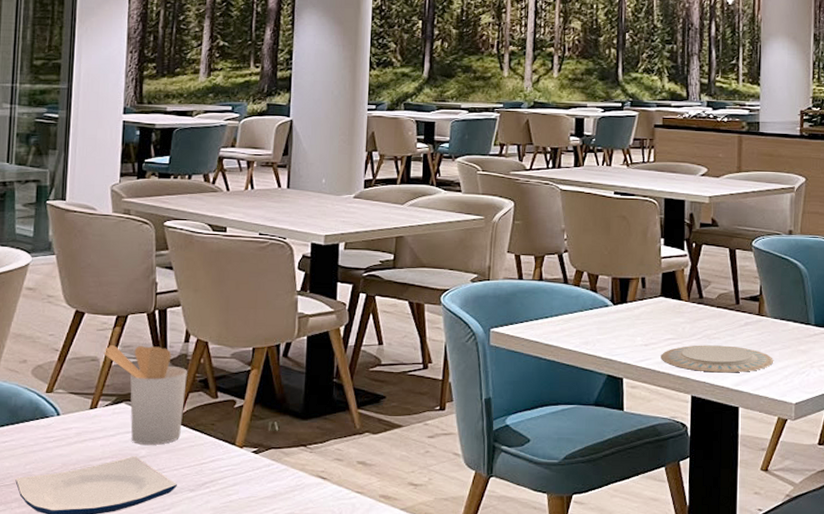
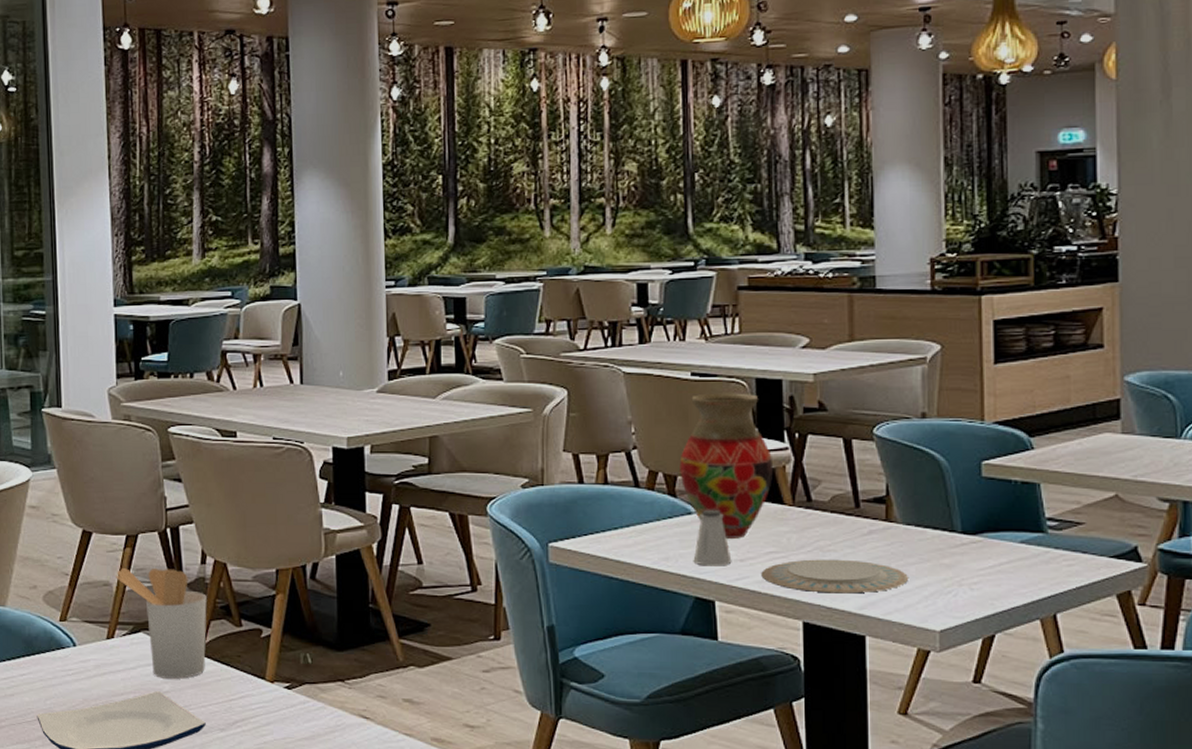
vase: none [601,209,675,327] -> present [679,393,774,538]
saltshaker: none [607,302,638,350] -> present [693,509,732,566]

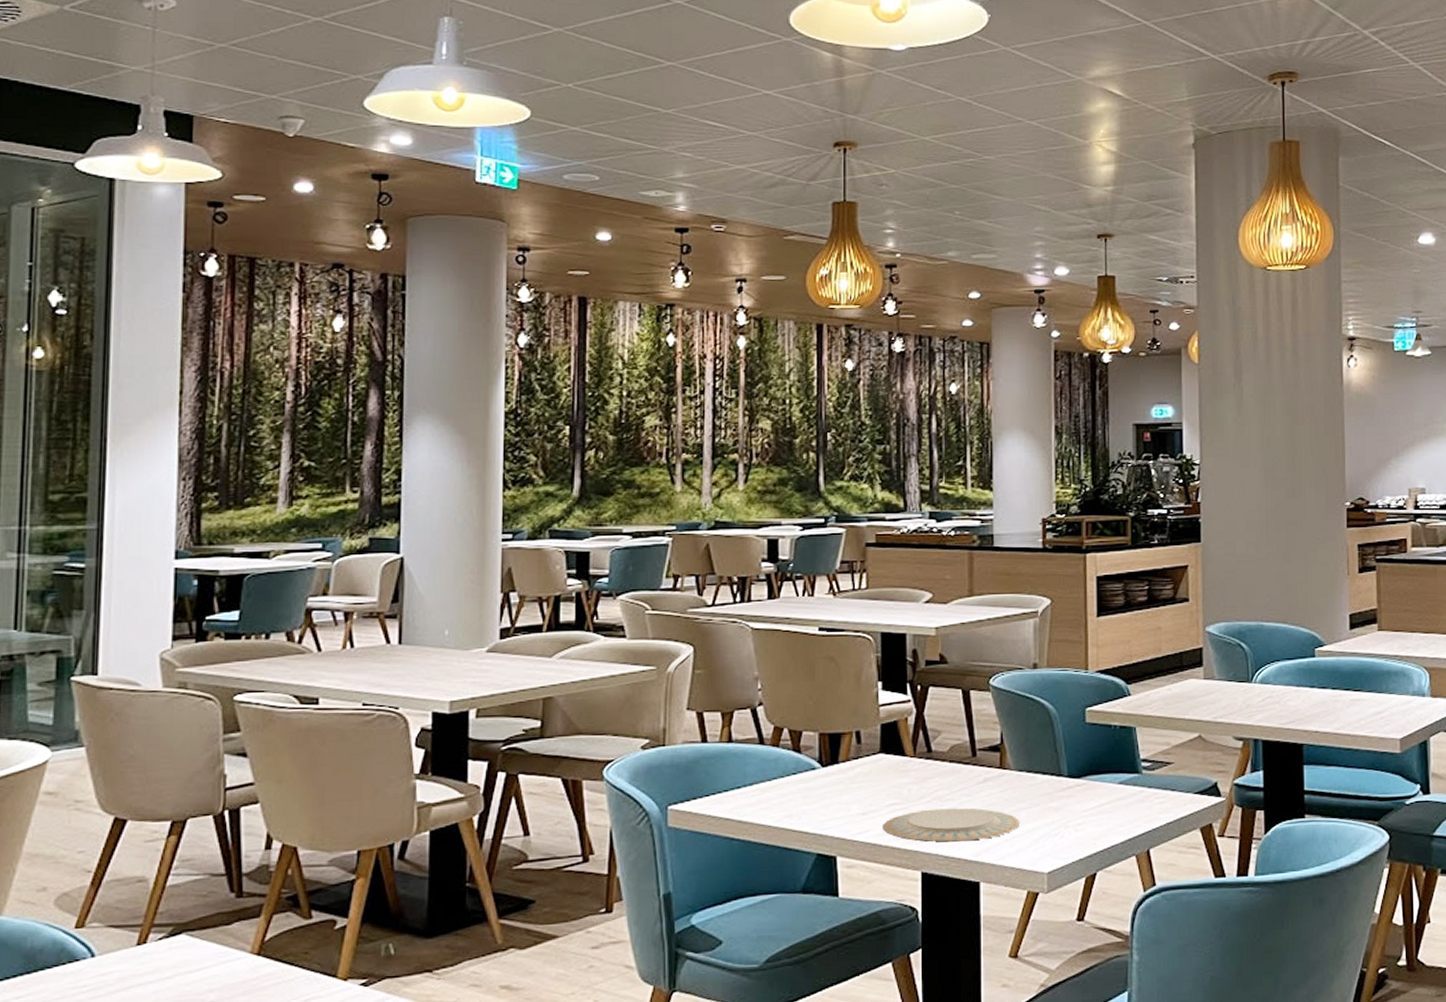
utensil holder: present [116,567,207,679] -> none [154,857,270,987]
vase: present [679,393,774,538] -> none [805,647,896,792]
saltshaker: present [693,509,732,566] -> none [816,763,854,822]

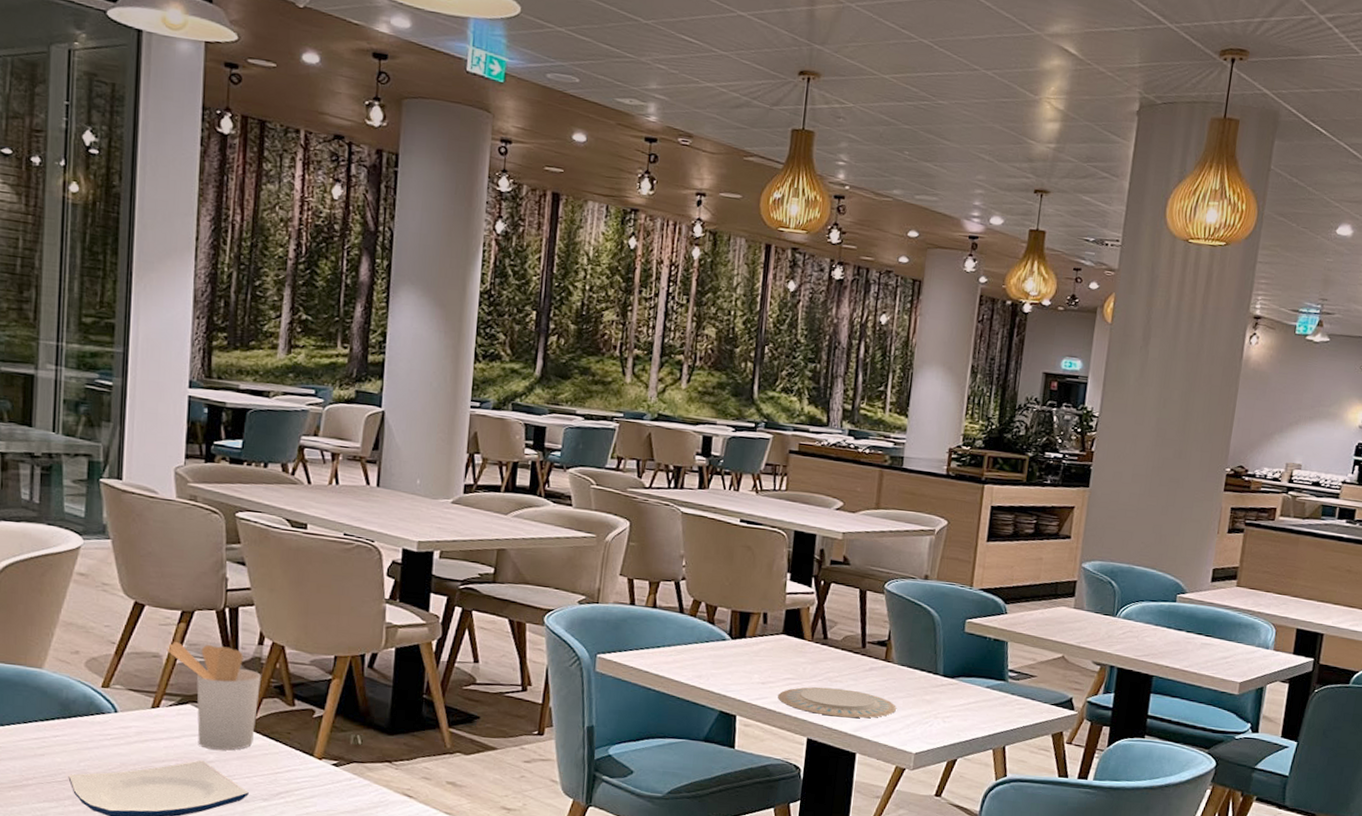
utensil holder: none [154,857,270,987] -> present [167,641,261,751]

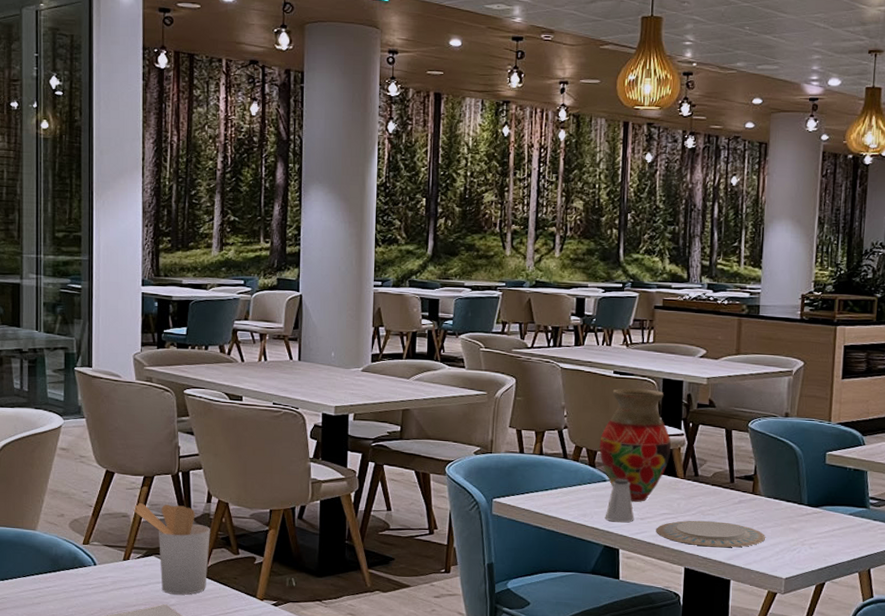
vase: none [720,539,800,665] -> present [599,388,672,502]
saltshaker: none [722,637,755,687] -> present [605,478,635,523]

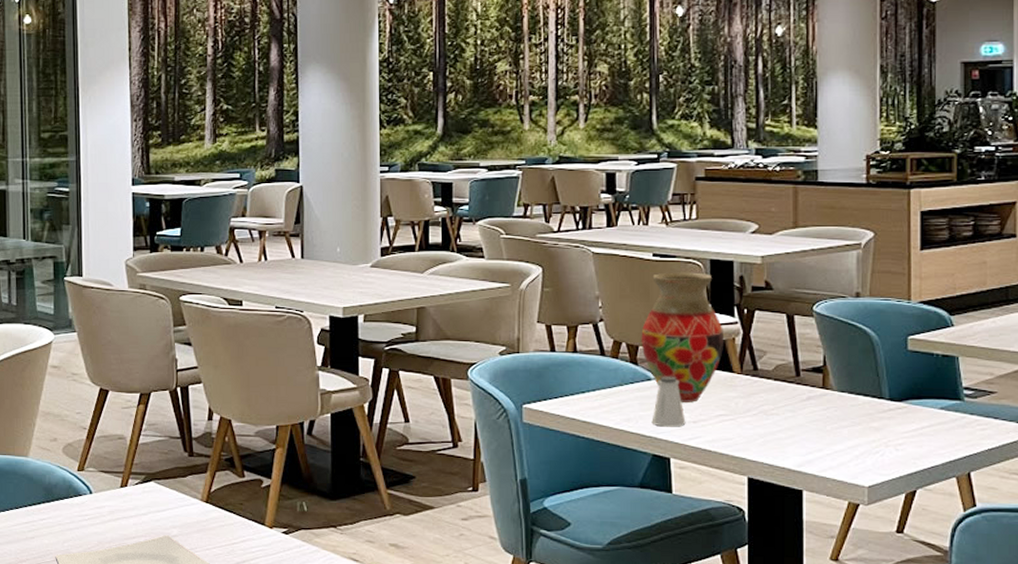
utensil holder: present [133,502,210,595] -> none [130,422,213,524]
plate: present [656,520,766,548] -> none [712,421,842,453]

